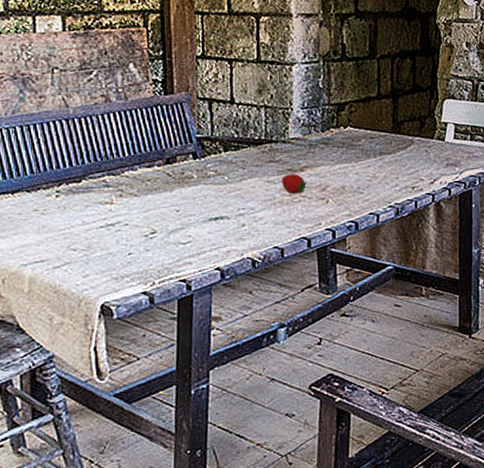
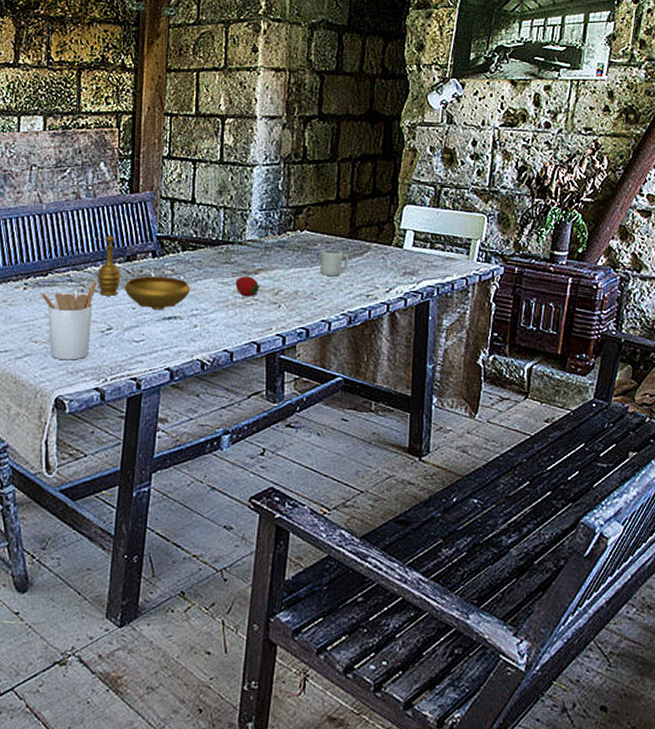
utensil holder: none [74,186,136,267] -> present [39,281,97,360]
decorative bowl: none [135,138,236,212] -> present [97,235,191,310]
cup: none [365,144,393,171] -> present [320,250,349,277]

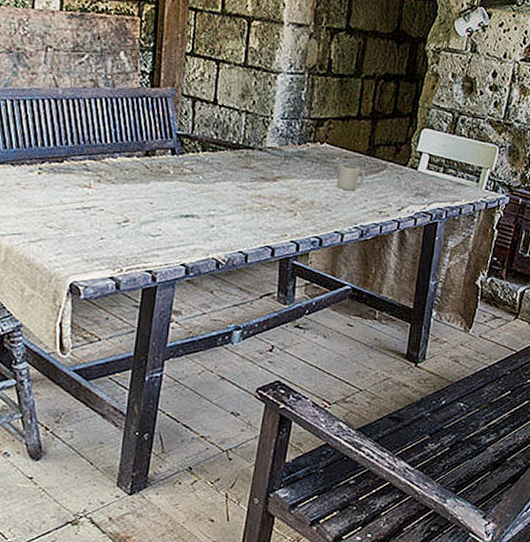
utensil holder: present [39,281,97,360] -> none [55,173,114,249]
decorative bowl: present [97,235,191,310] -> none [114,127,209,208]
fruit: present [235,276,260,297] -> none [253,182,278,204]

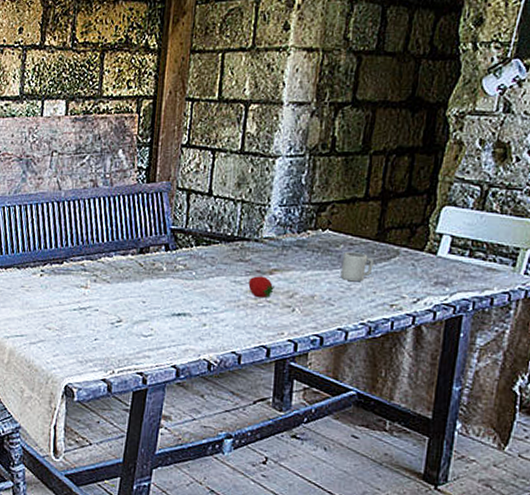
fruit: none [253,182,278,204] -> present [248,276,274,299]

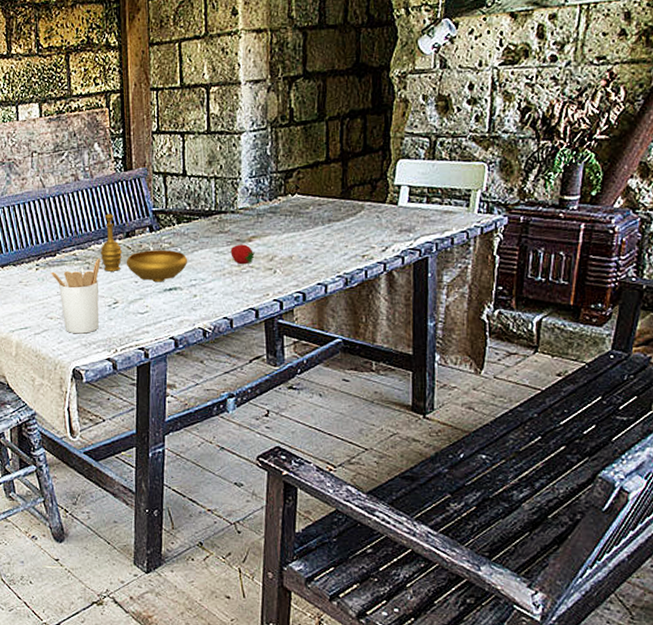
utensil holder: none [55,272,109,350] -> present [50,258,101,334]
decorative bowl: none [110,225,202,306] -> present [100,213,188,283]
cup: present [340,252,374,282] -> none [313,211,342,239]

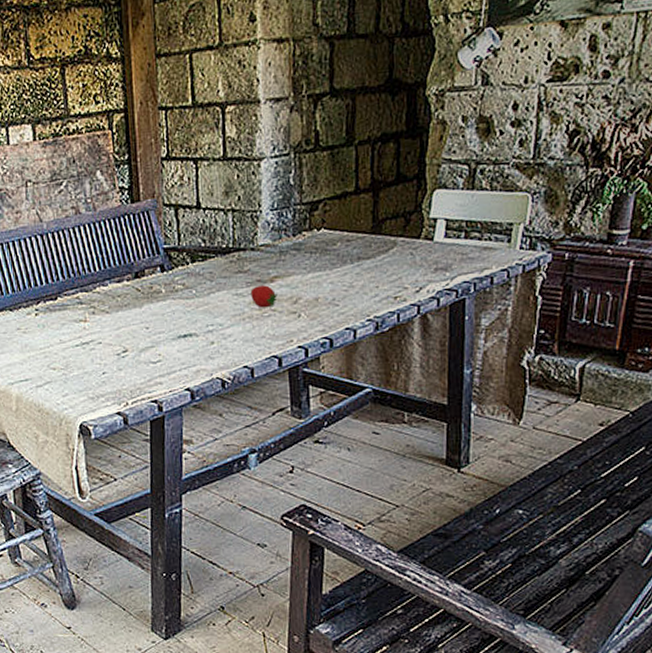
utensil holder: present [50,258,101,334] -> none [51,302,107,386]
decorative bowl: present [100,213,188,283] -> none [106,251,204,329]

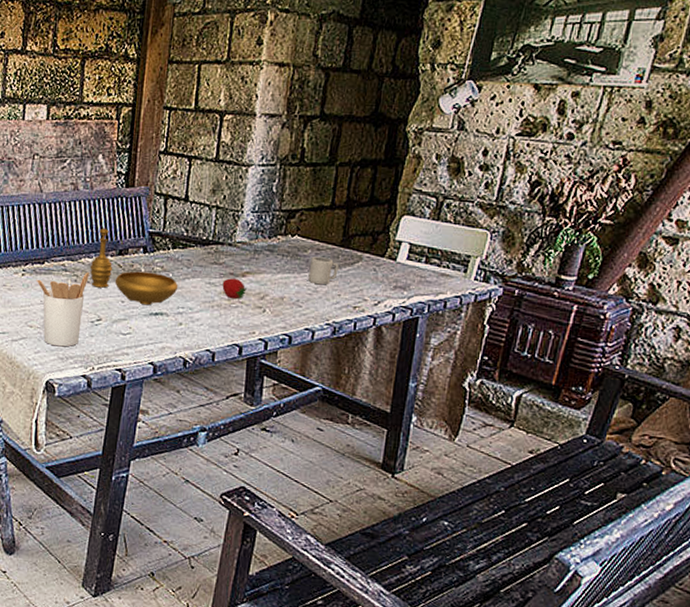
utensil holder: none [51,302,107,386] -> present [36,272,89,347]
decorative bowl: none [106,251,204,329] -> present [90,228,178,306]
cup: none [341,248,373,279] -> present [308,256,339,285]

